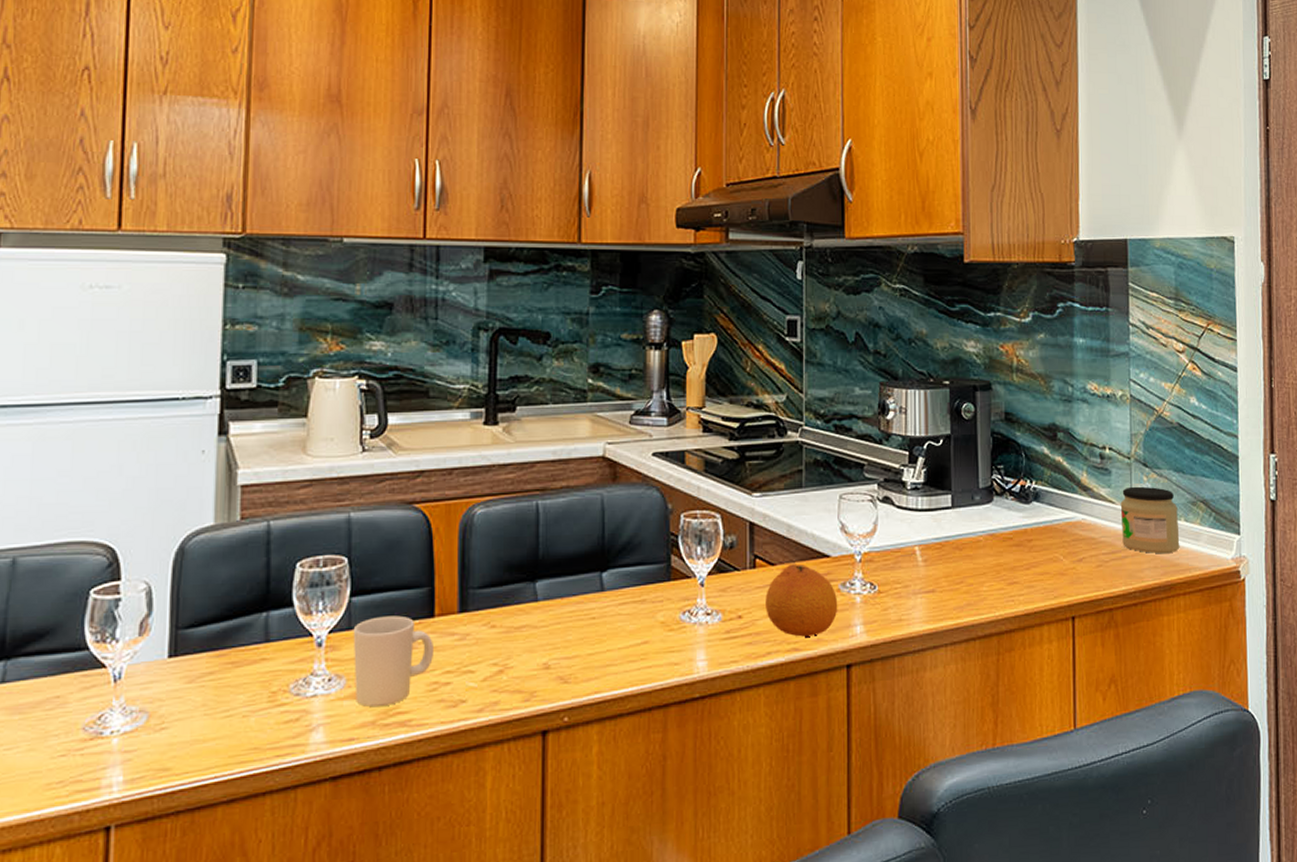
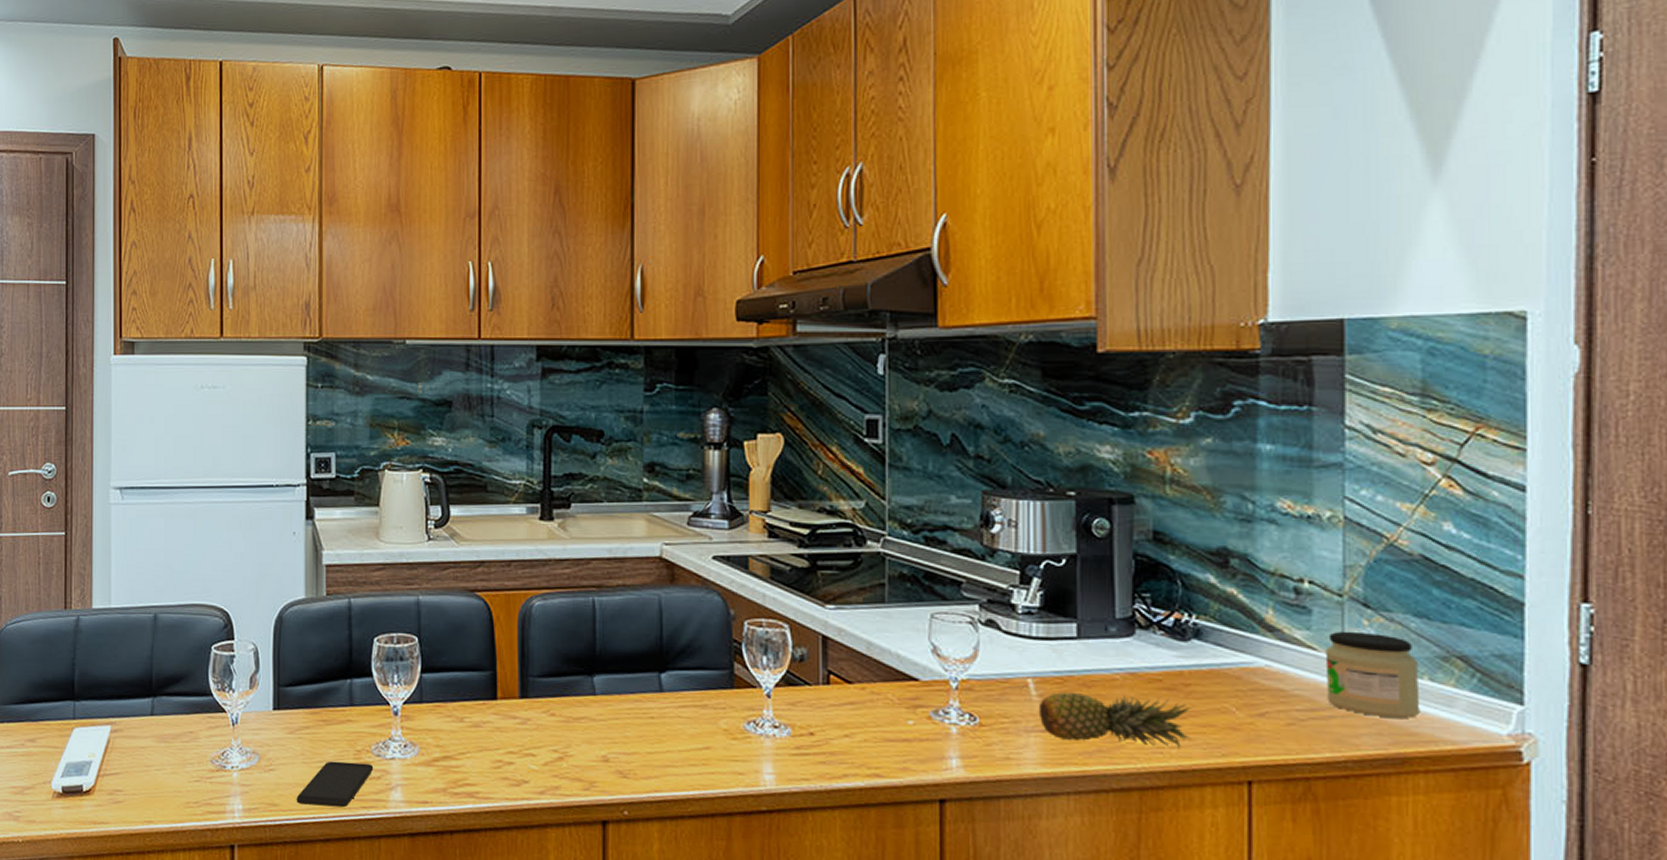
mobile phone: none [194,705,292,765] -> present [296,761,374,808]
mug: present [353,615,435,708] -> none [424,694,498,777]
fruit: present [766,564,838,637] -> none [841,684,929,764]
fruit: none [923,553,1033,599] -> present [1038,691,1192,750]

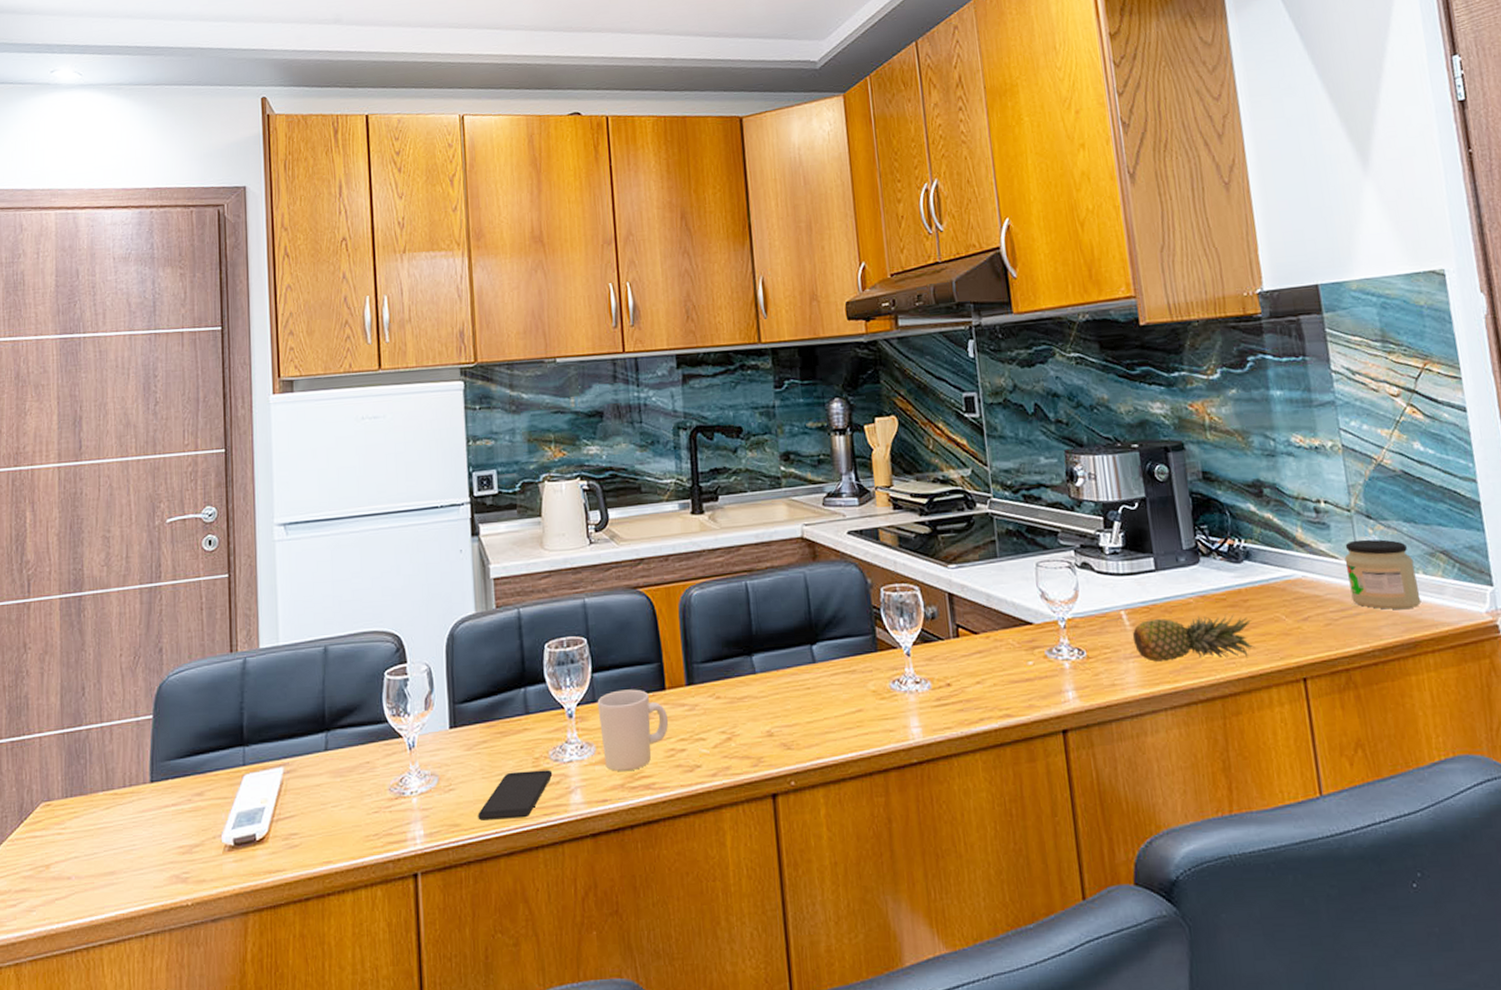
mug: none [424,694,498,777] -> present [597,689,669,772]

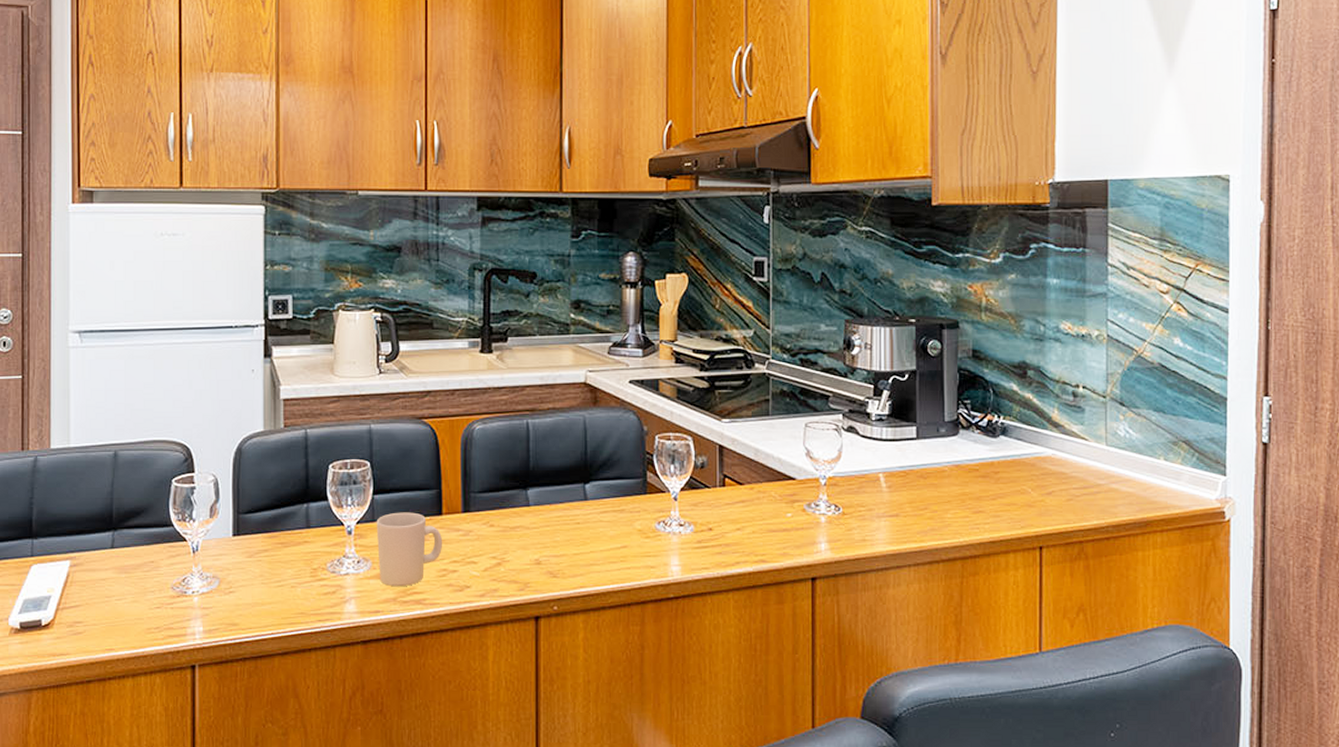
mobile phone: present [478,770,553,822] -> none [255,580,329,623]
fruit: present [1132,614,1254,663] -> none [887,482,1000,525]
jar: present [1344,539,1421,610] -> none [1093,424,1158,490]

